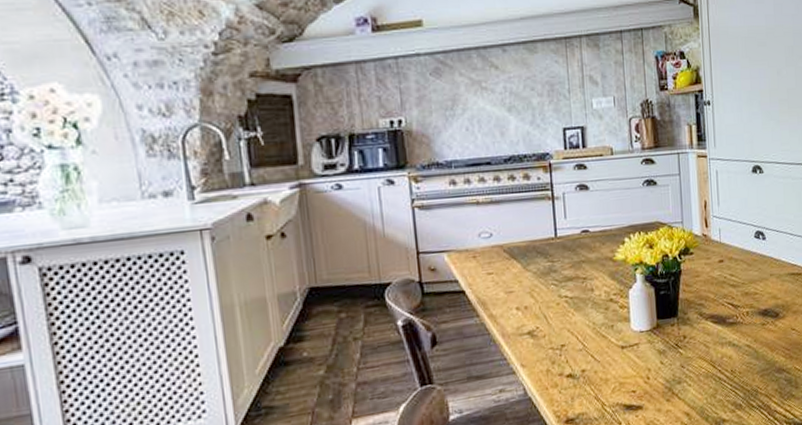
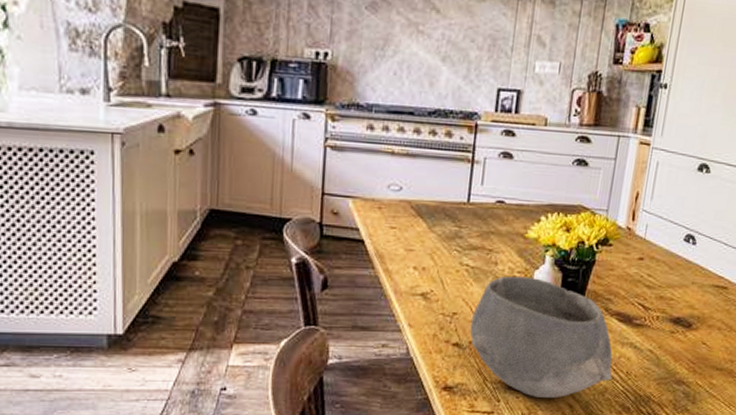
bowl: none [579,296,720,413] -> present [469,275,613,399]

